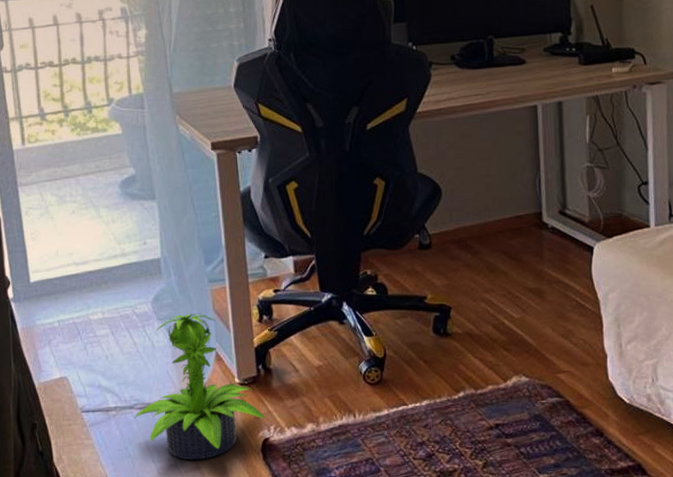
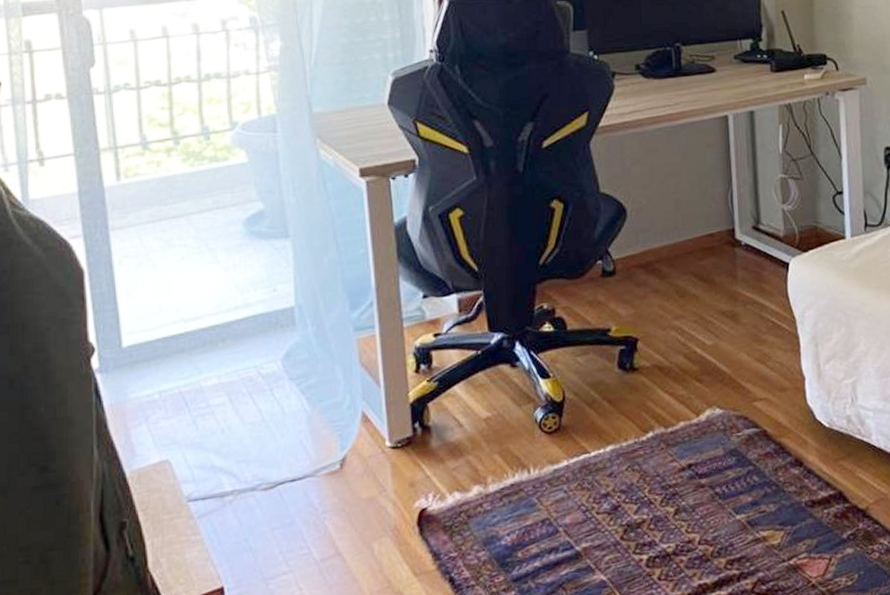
potted plant: present [134,313,265,460] -> none [256,368,422,546]

